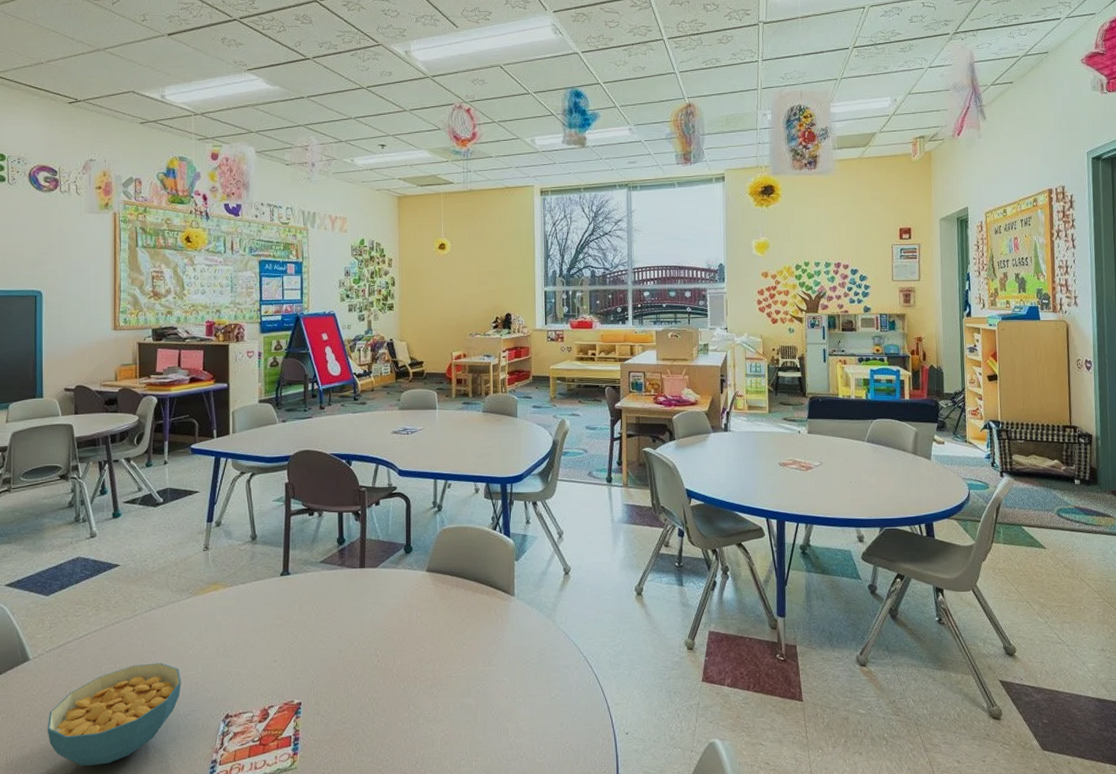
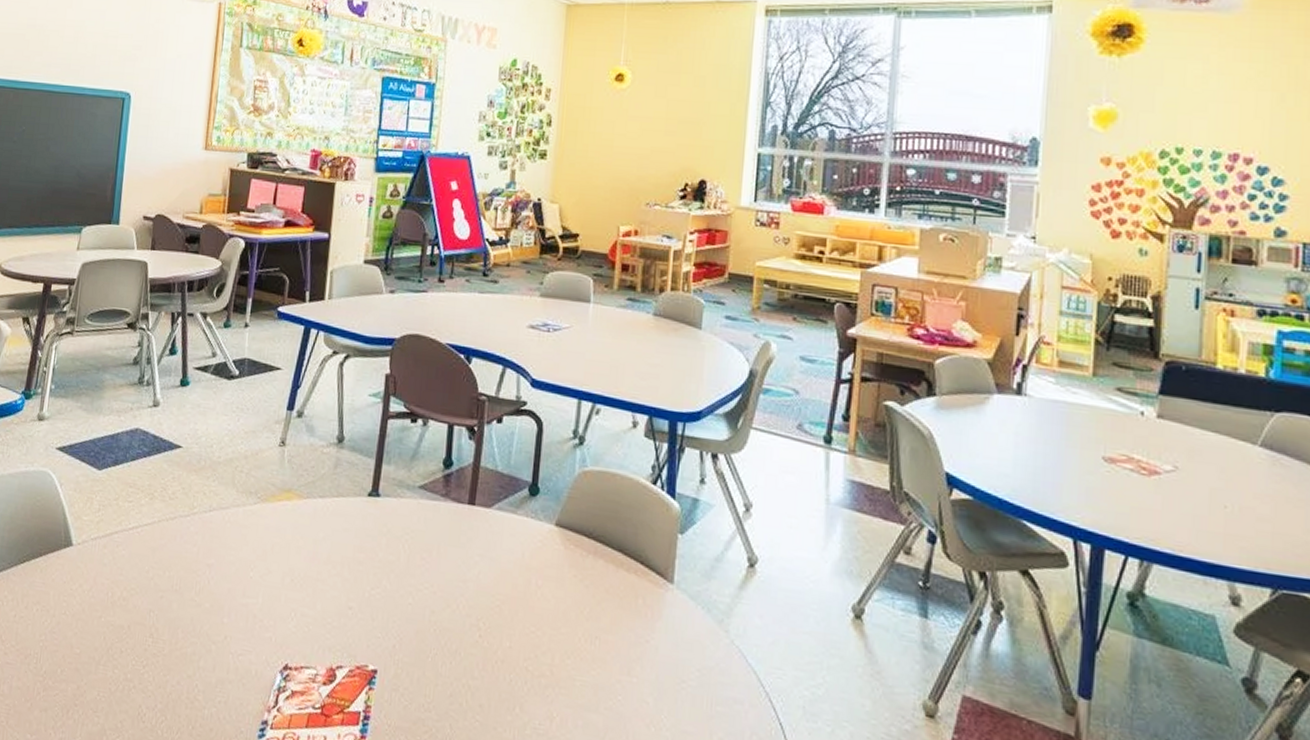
cereal bowl: present [47,663,181,766] -> none [82,576,237,695]

